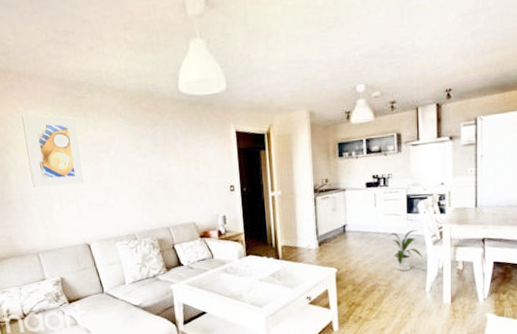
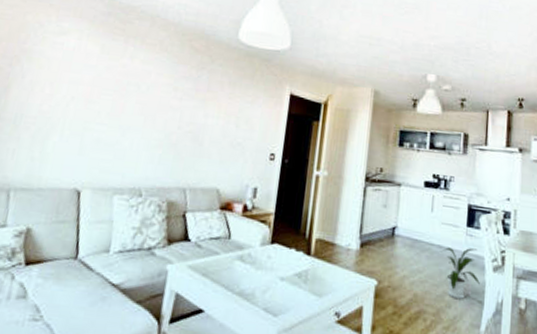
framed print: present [21,114,85,187] -> none [34,24,113,115]

